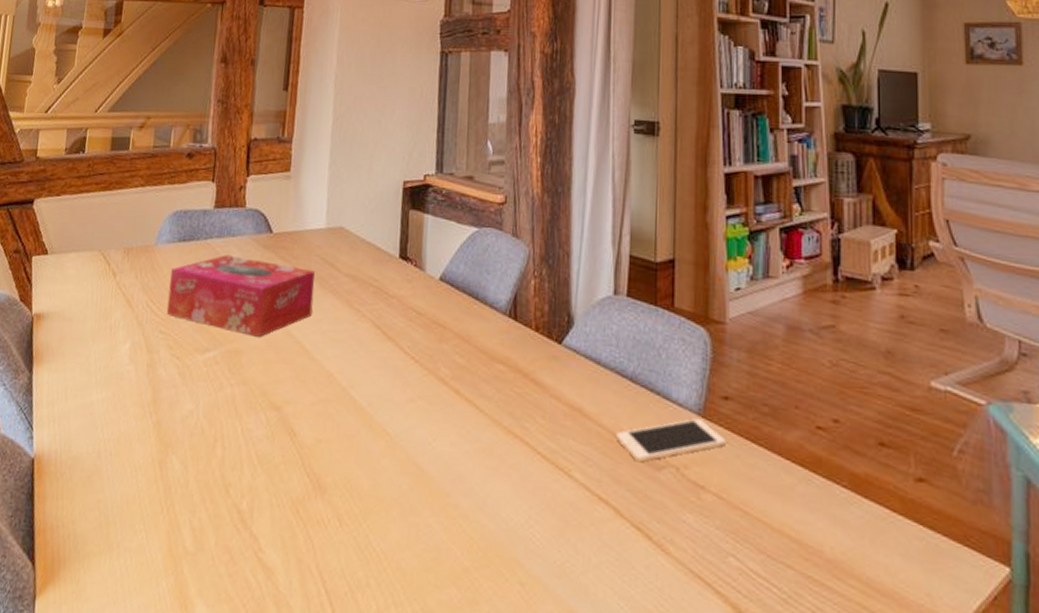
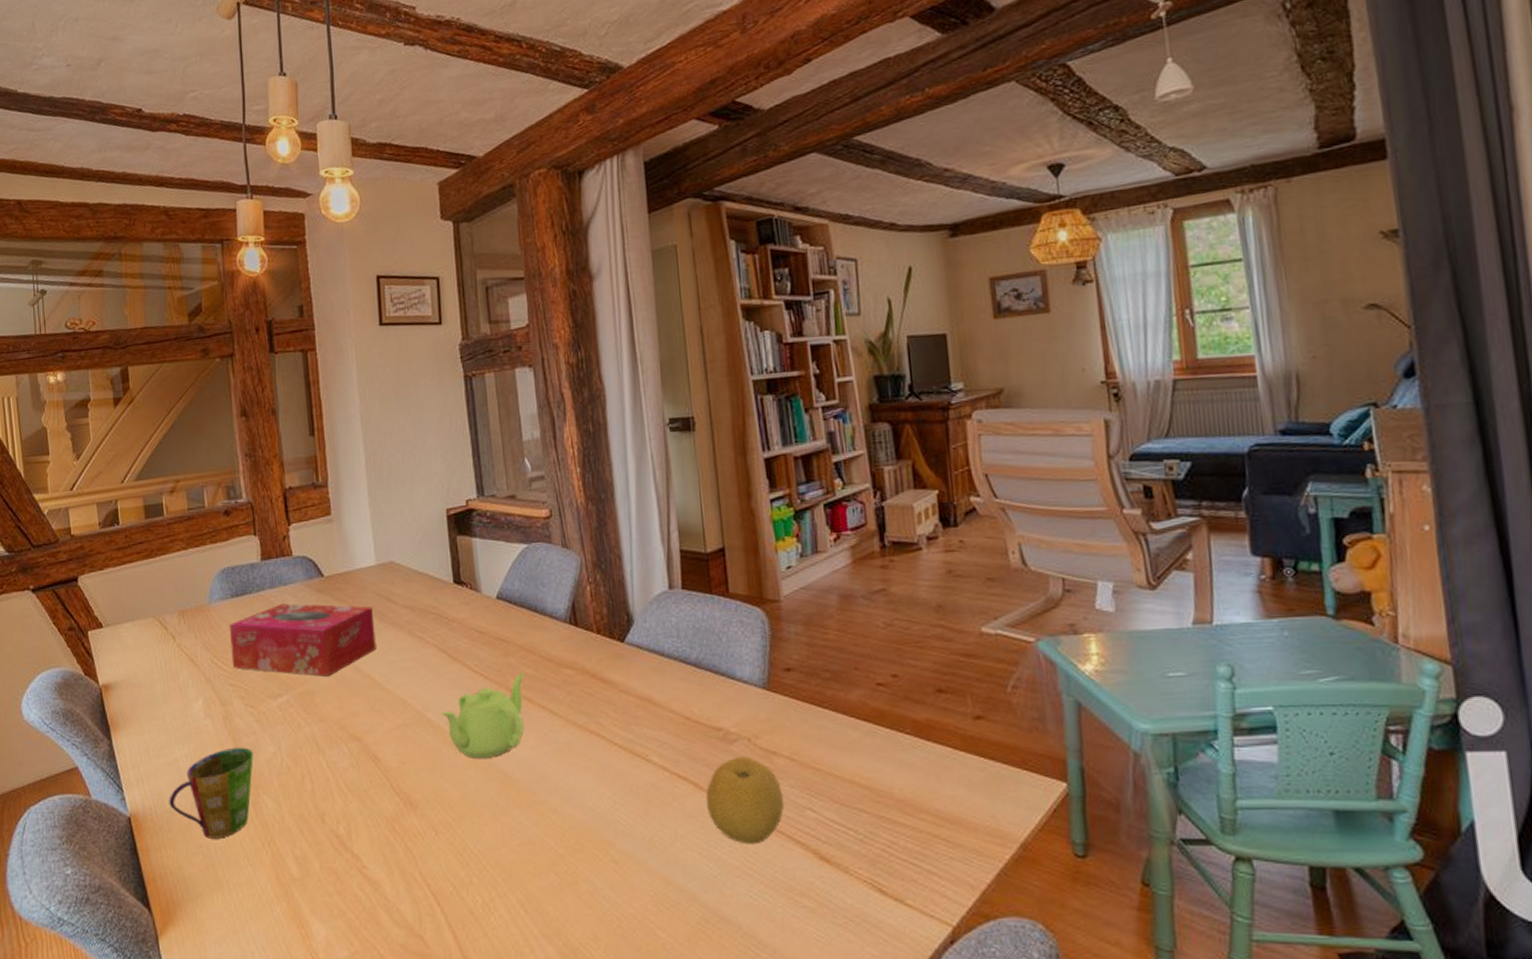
cup: none [76,399,170,496] -> present [169,747,253,839]
teapot: none [366,361,457,449] -> present [441,672,525,758]
cell phone: present [615,418,726,463] -> none [686,691,792,739]
fruit: none [624,485,707,588] -> present [705,756,785,845]

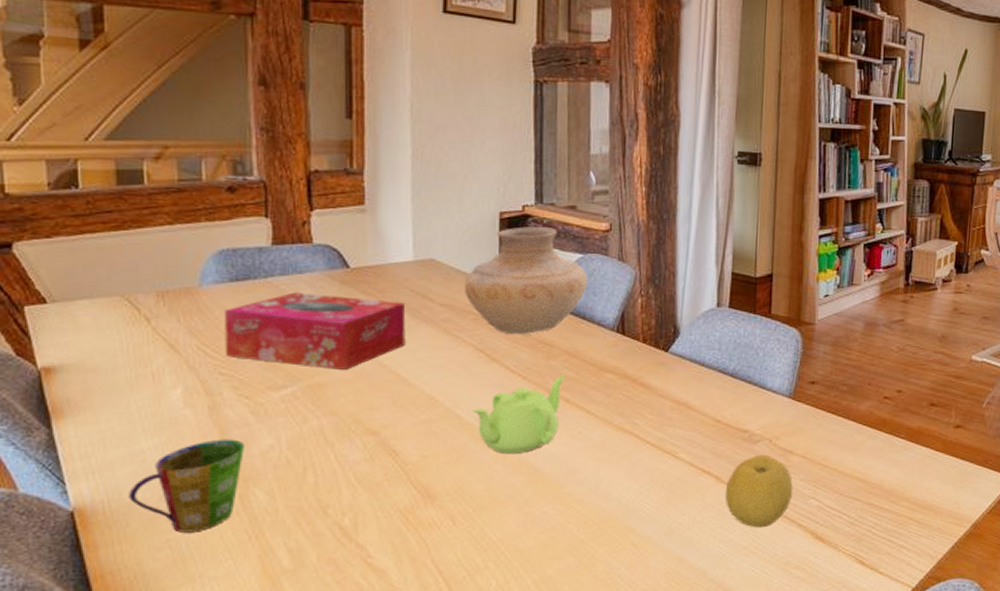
vase: none [422,520,535,633] -> present [465,227,588,335]

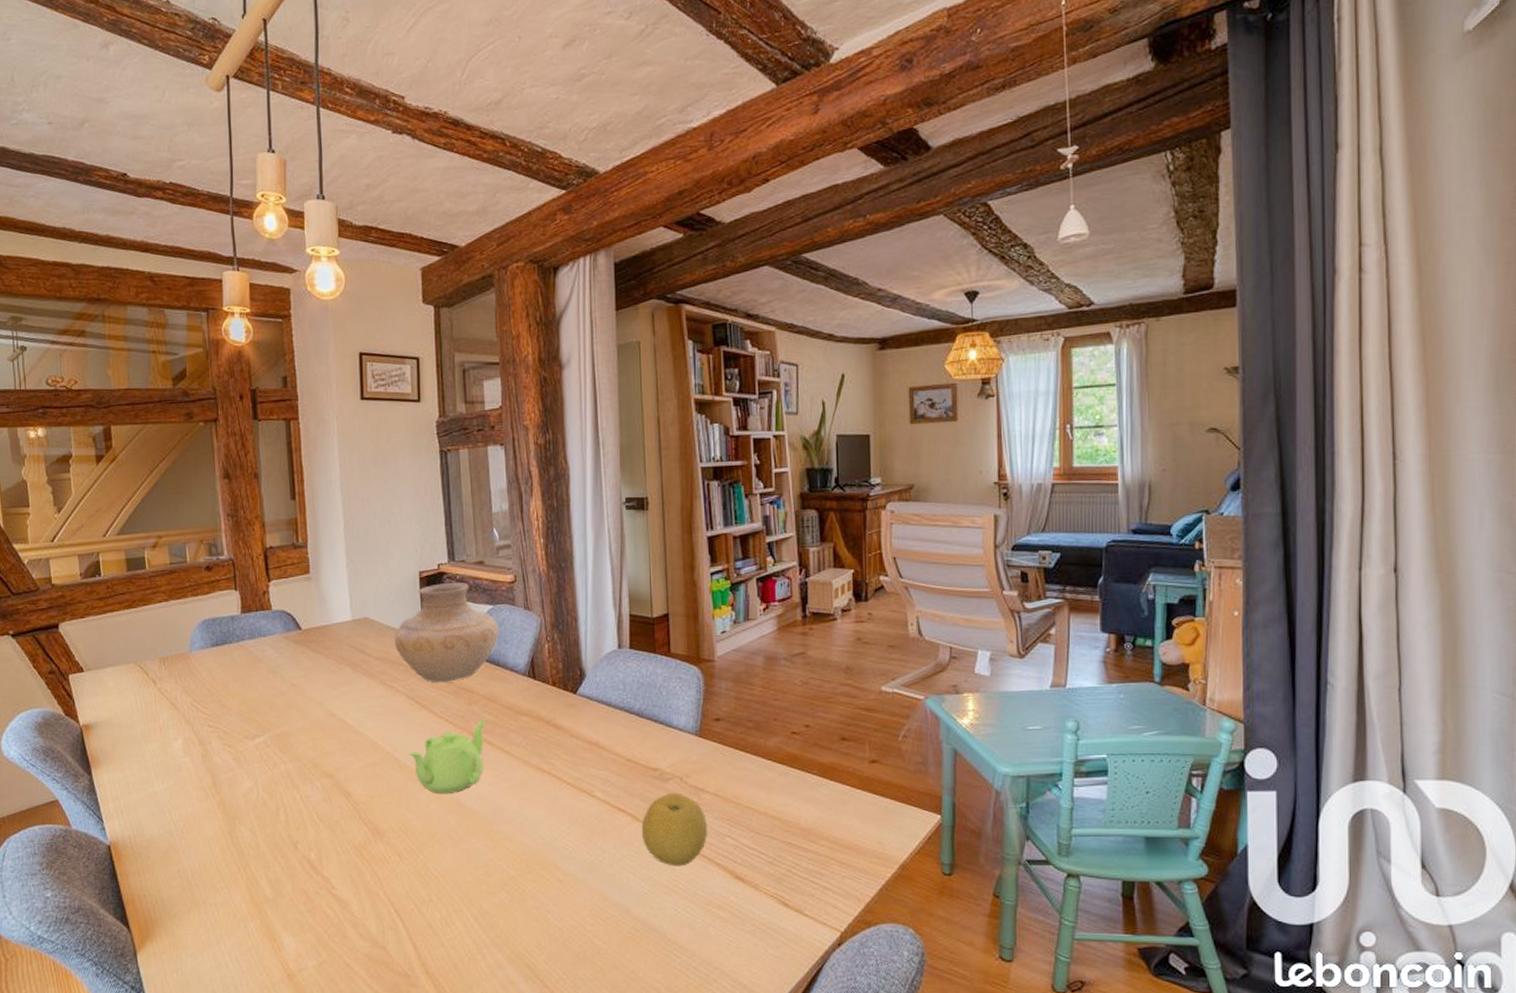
cup: present [129,439,244,533] -> none [148,782,231,864]
tissue box: present [225,292,406,370] -> none [210,653,350,720]

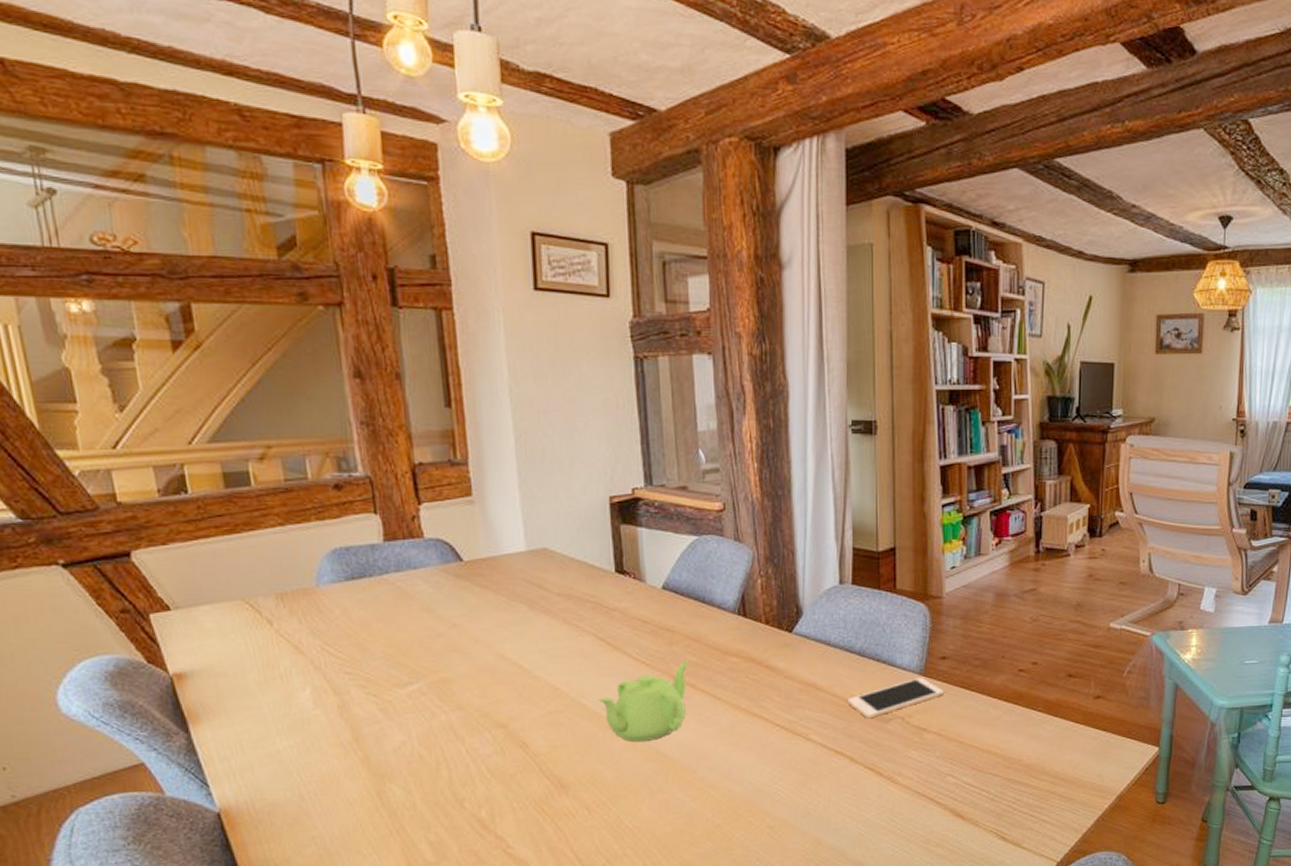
vase: present [395,583,499,683] -> none [580,510,704,622]
cell phone: none [628,737,719,778] -> present [847,677,944,719]
fruit: present [641,792,708,866] -> none [859,733,929,807]

